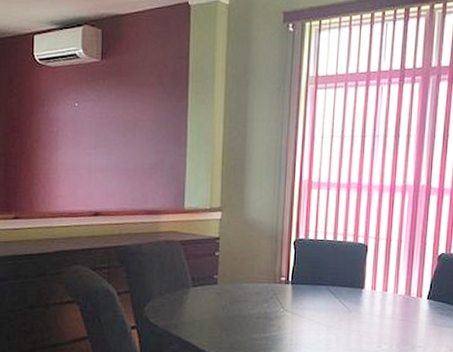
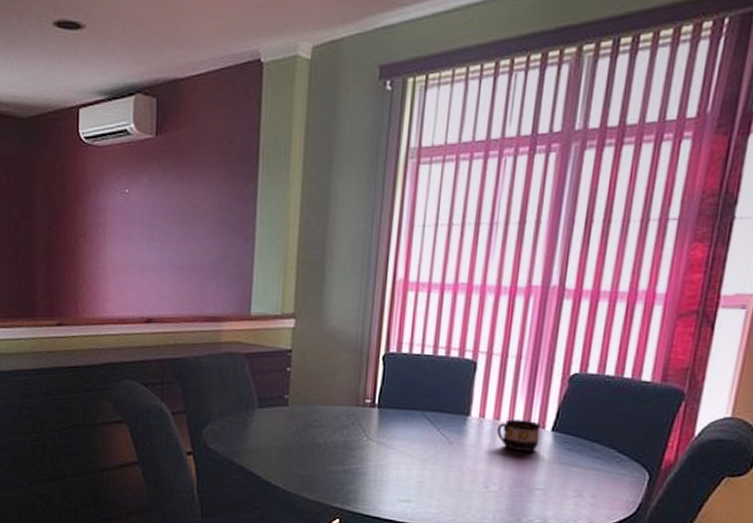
cup: none [386,291,419,316] -> present [497,419,541,452]

